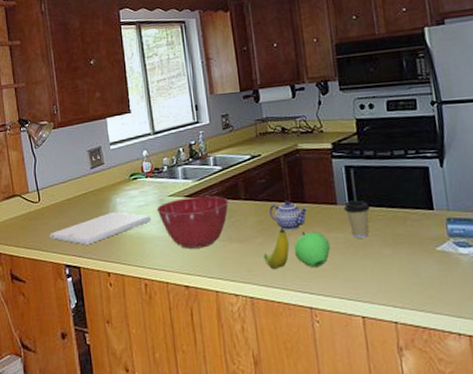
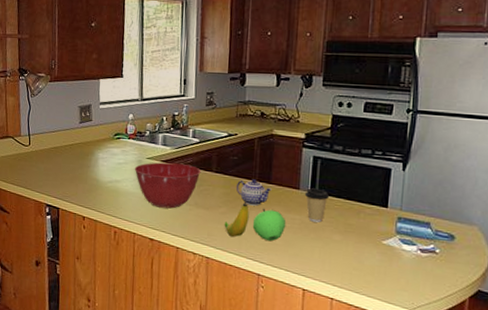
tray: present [50,211,152,245] -> none [35,164,129,190]

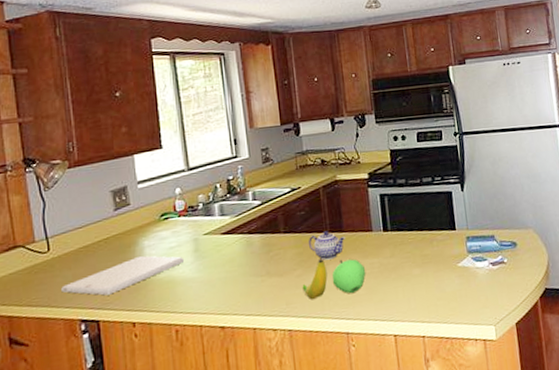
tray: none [35,164,129,190] -> present [61,255,185,296]
mixing bowl: present [134,162,201,209] -> none [190,231,269,288]
coffee cup: present [304,188,329,222] -> none [378,226,401,262]

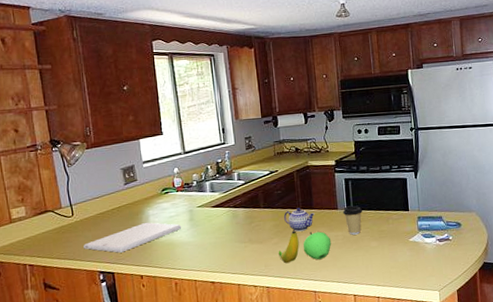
coffee cup: none [378,226,401,262] -> present [342,206,362,235]

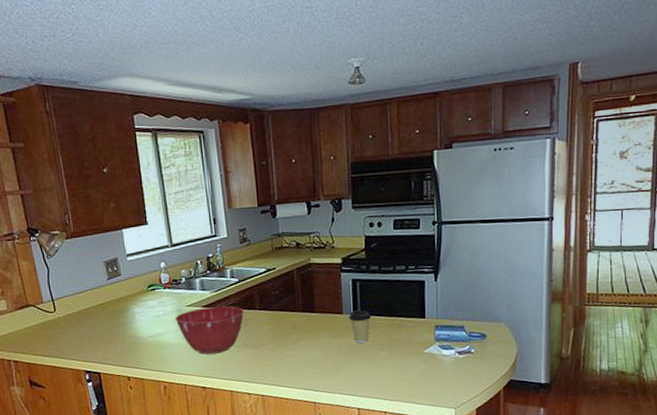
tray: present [84,222,182,253] -> none [68,320,170,352]
mixing bowl: none [186,205,251,251] -> present [175,305,245,354]
fruit: present [278,231,332,264] -> none [275,336,335,371]
teapot: present [283,208,315,232] -> none [281,310,316,337]

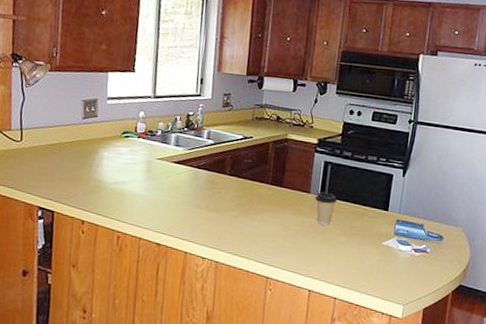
mixing bowl: present [175,305,245,354] -> none [142,163,215,212]

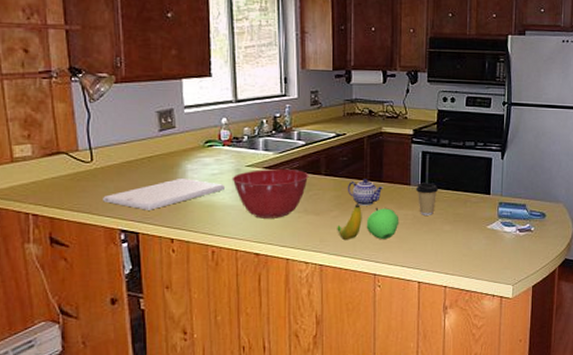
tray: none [26,164,137,192] -> present [103,177,226,210]
mixing bowl: none [142,163,215,212] -> present [232,168,309,219]
fruit: none [235,207,296,245] -> present [337,205,399,241]
teapot: none [248,182,284,209] -> present [347,179,383,206]

